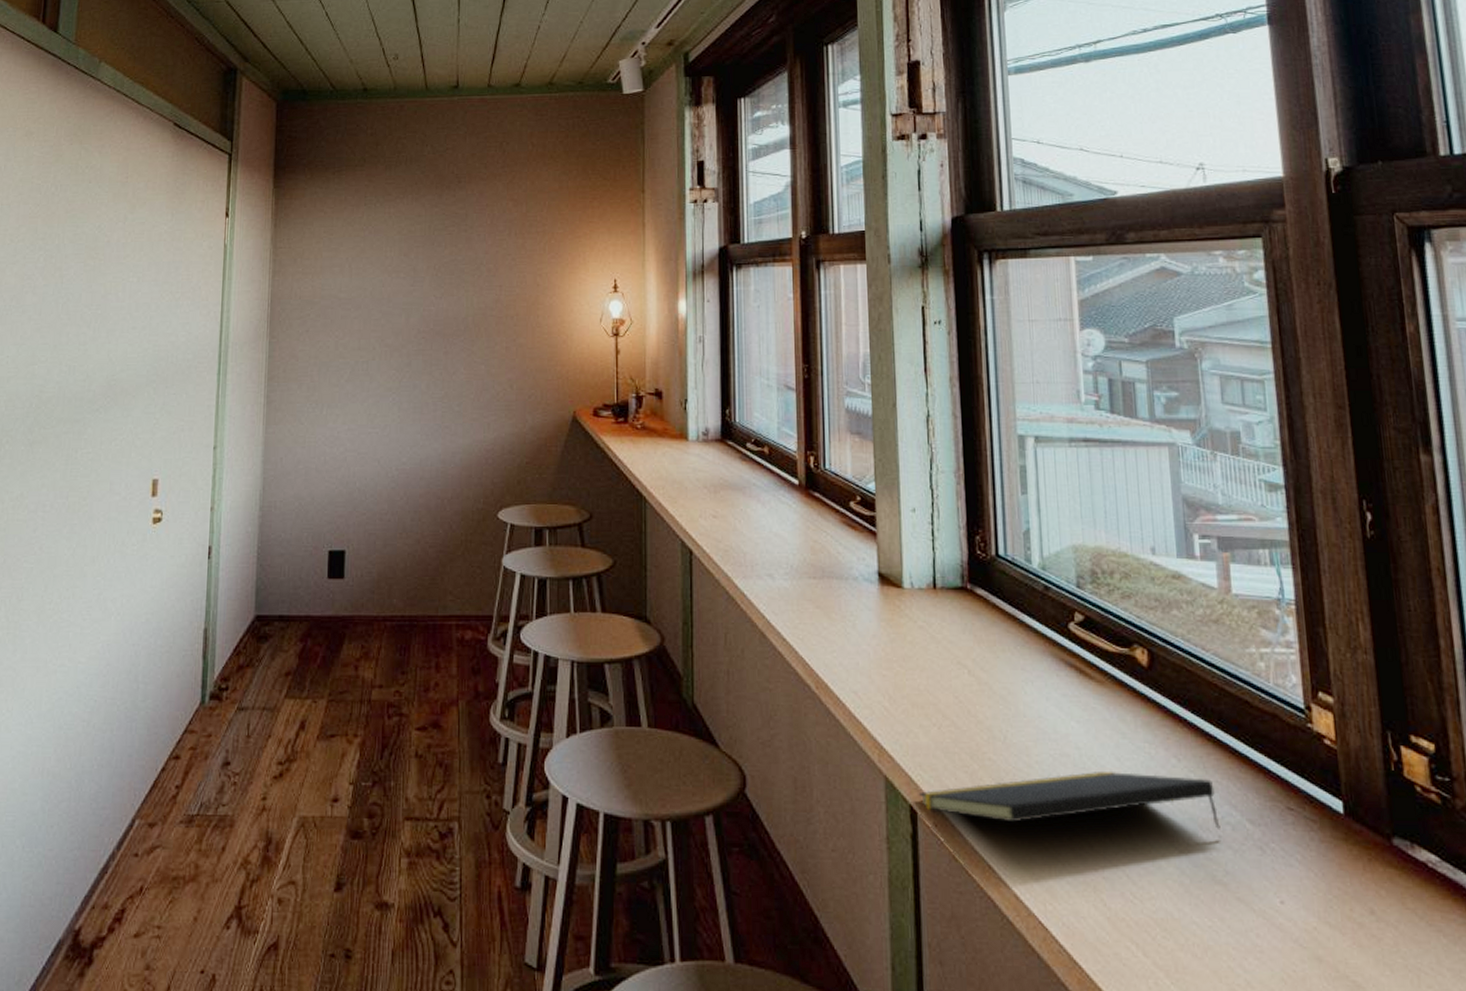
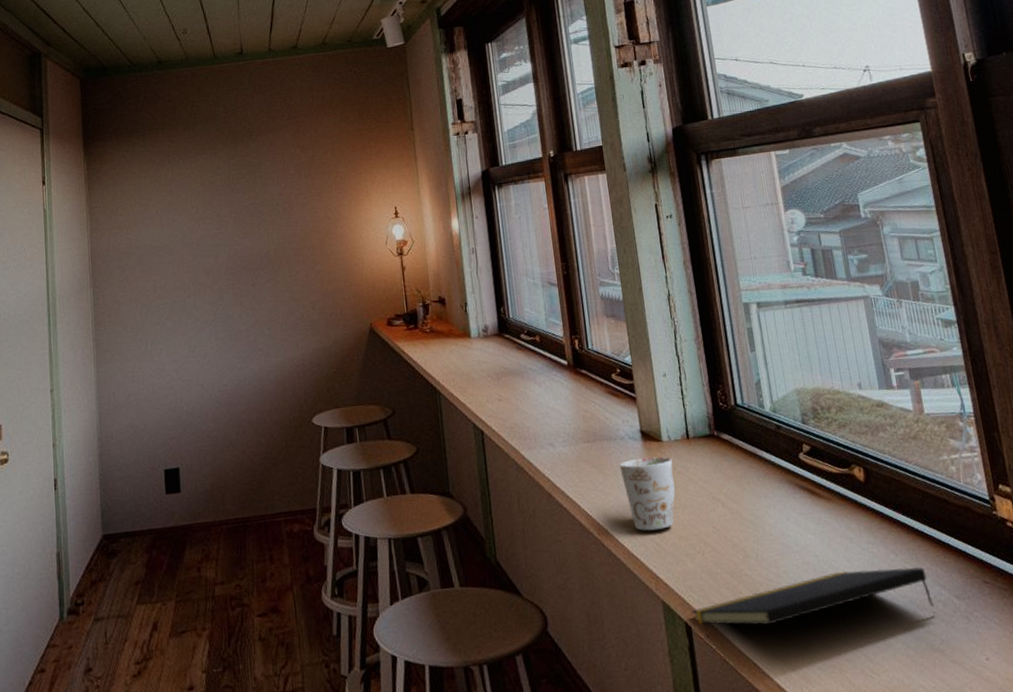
mug: none [849,605,913,692] -> present [619,456,675,531]

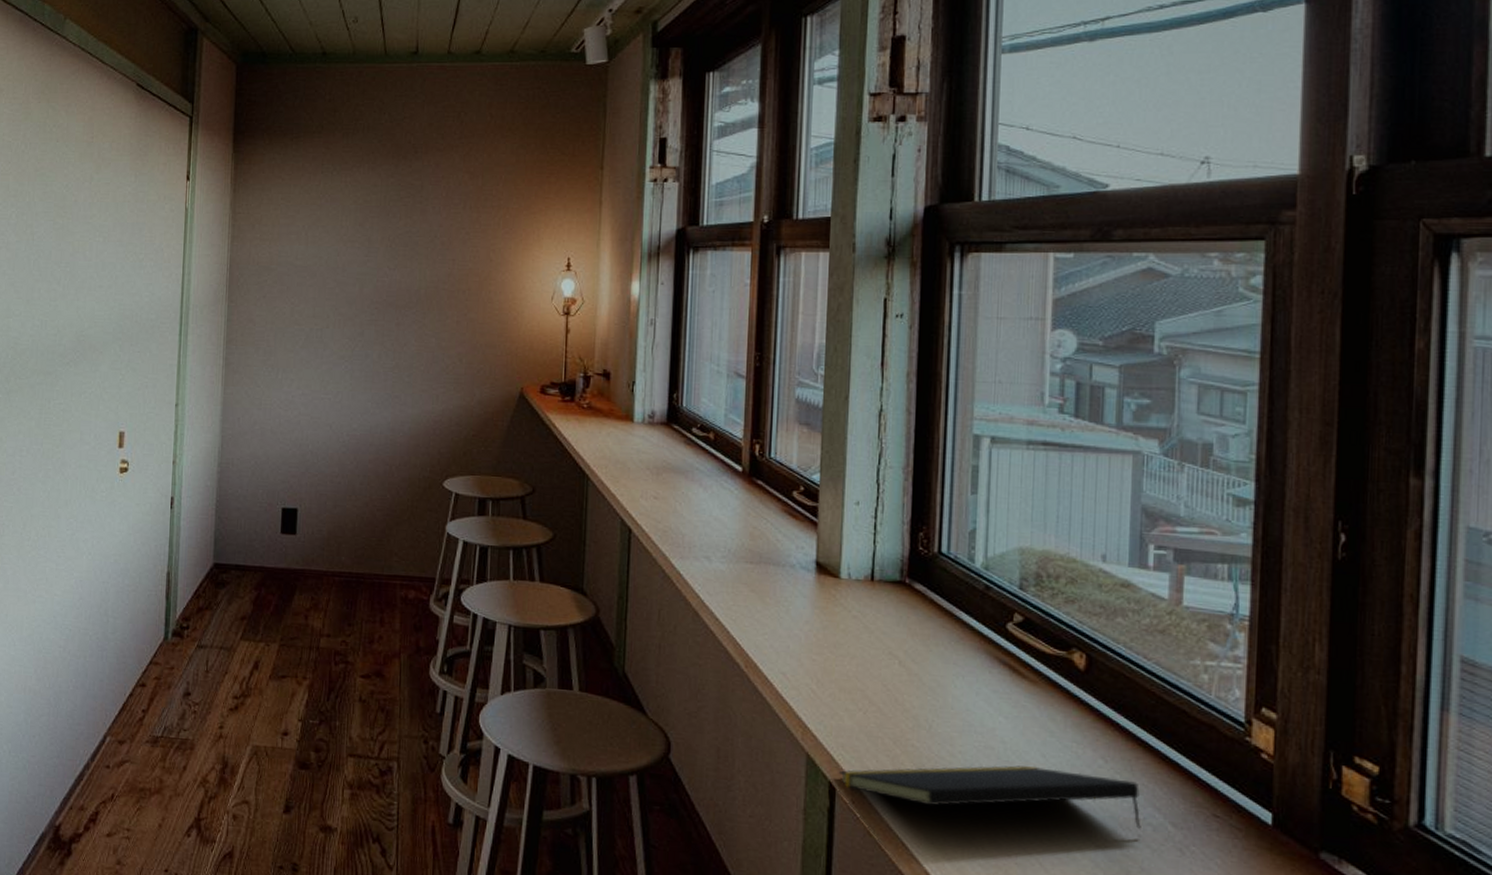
mug: present [619,456,675,531] -> none [783,592,848,676]

